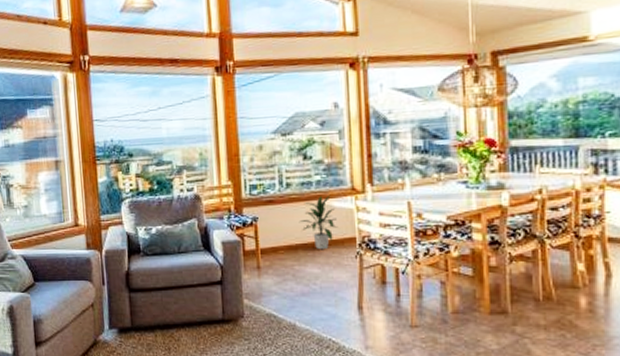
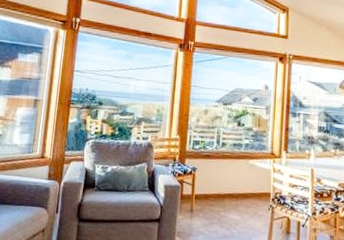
indoor plant: present [299,196,339,250] -> none [228,156,258,201]

